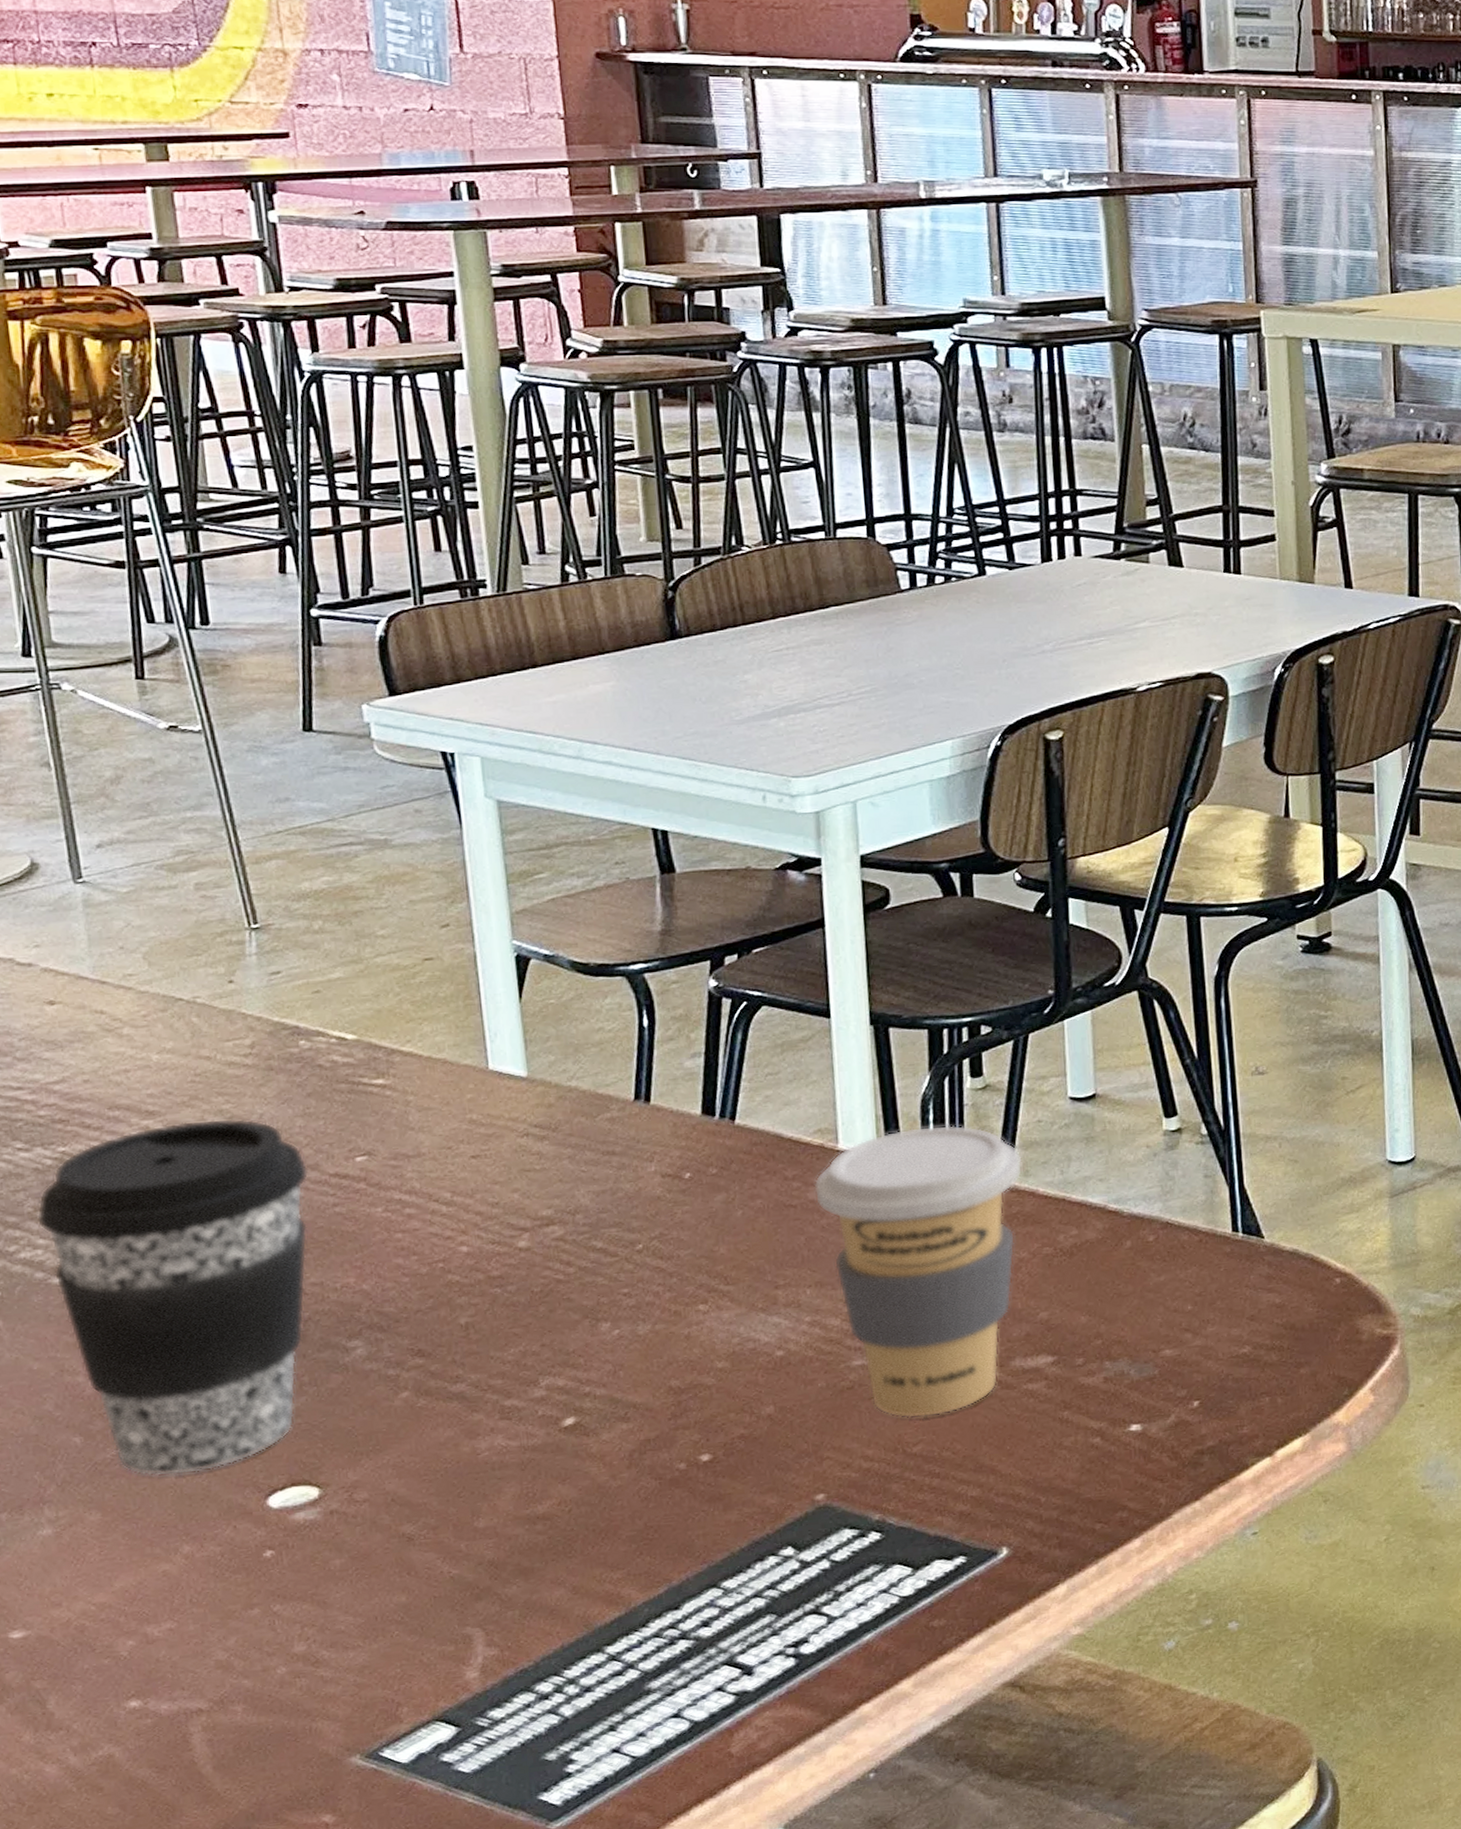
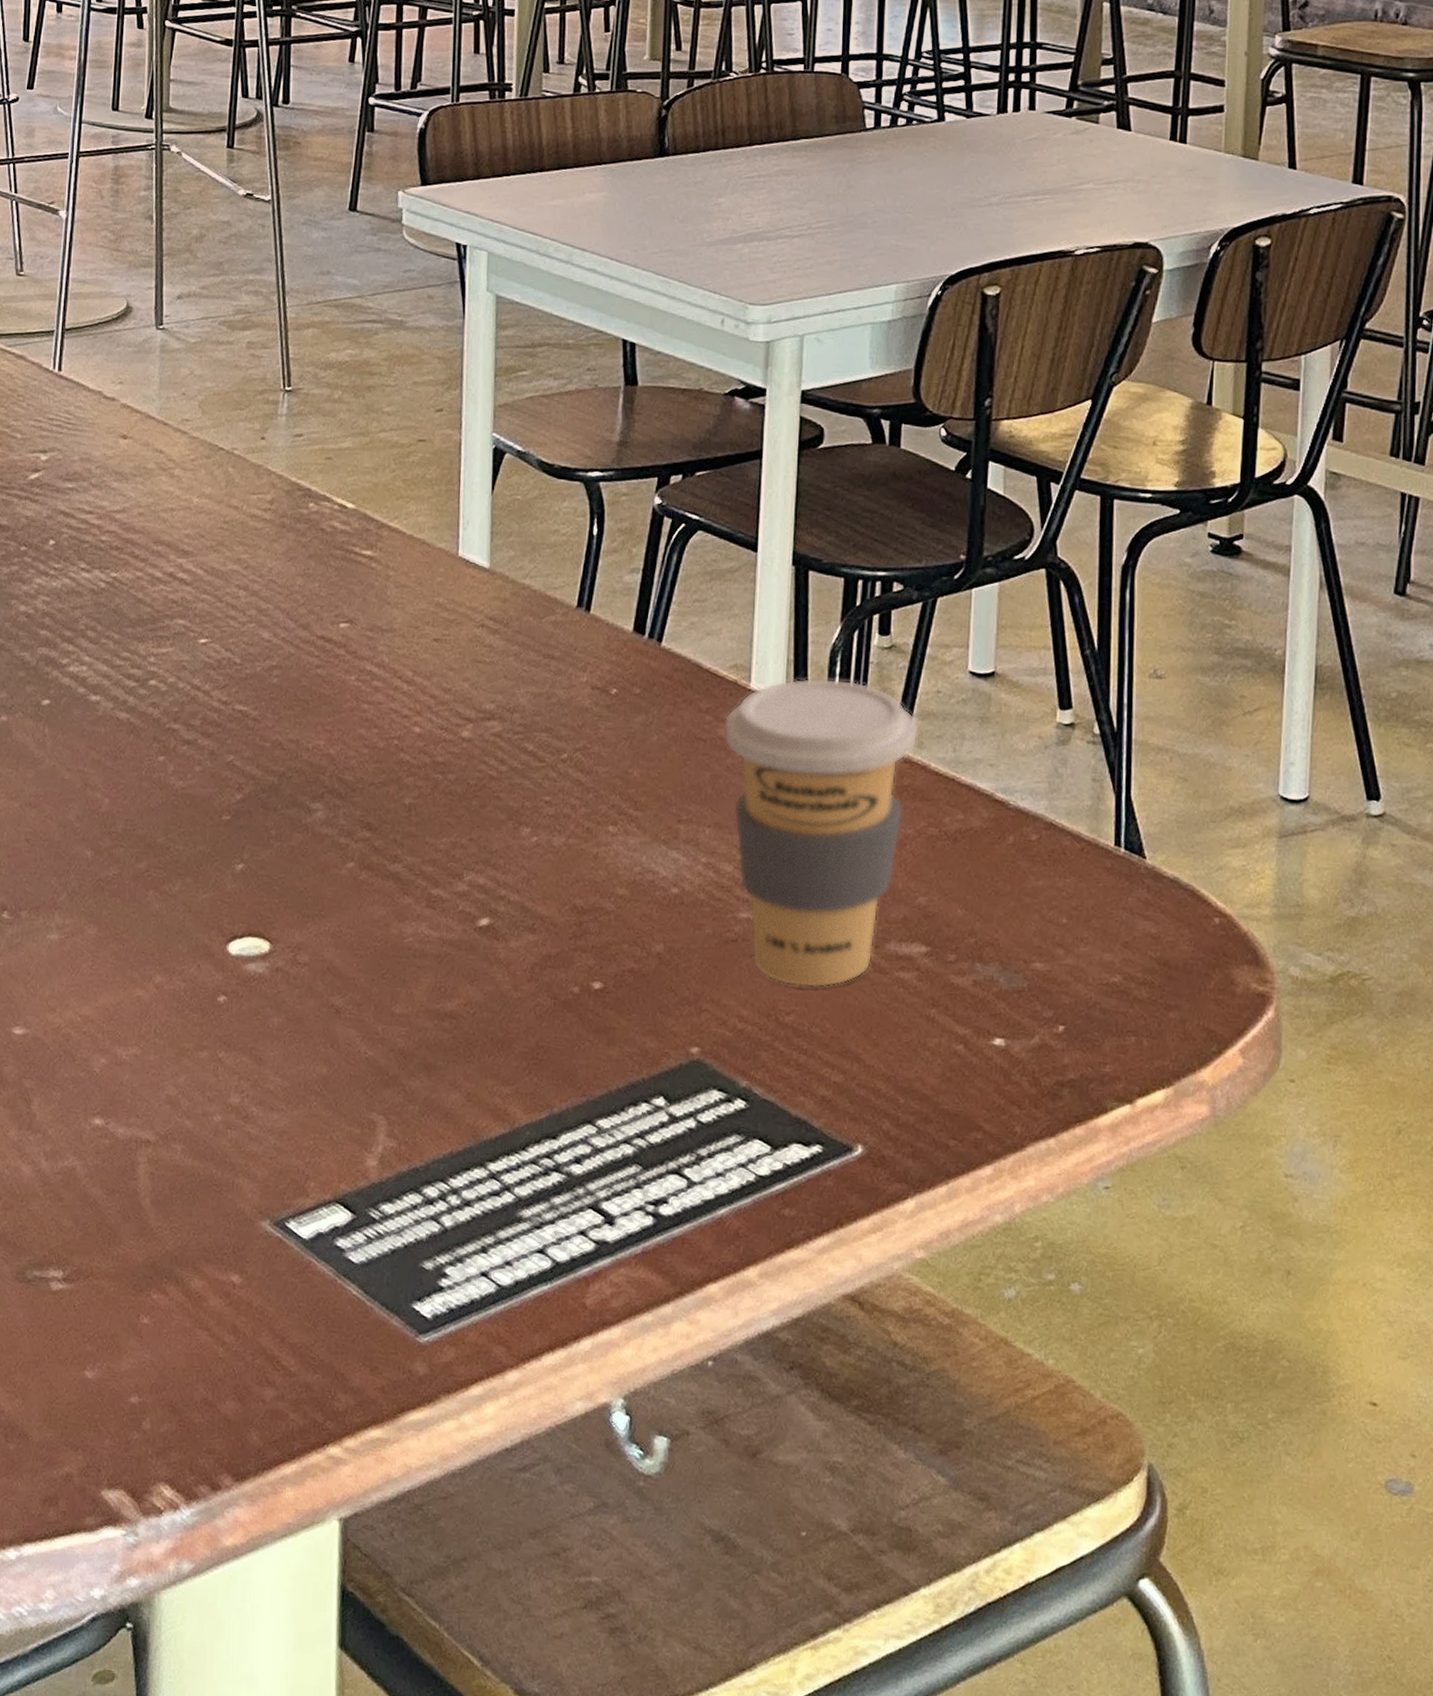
coffee cup: present [36,1118,309,1476] -> none [86,565,301,906]

